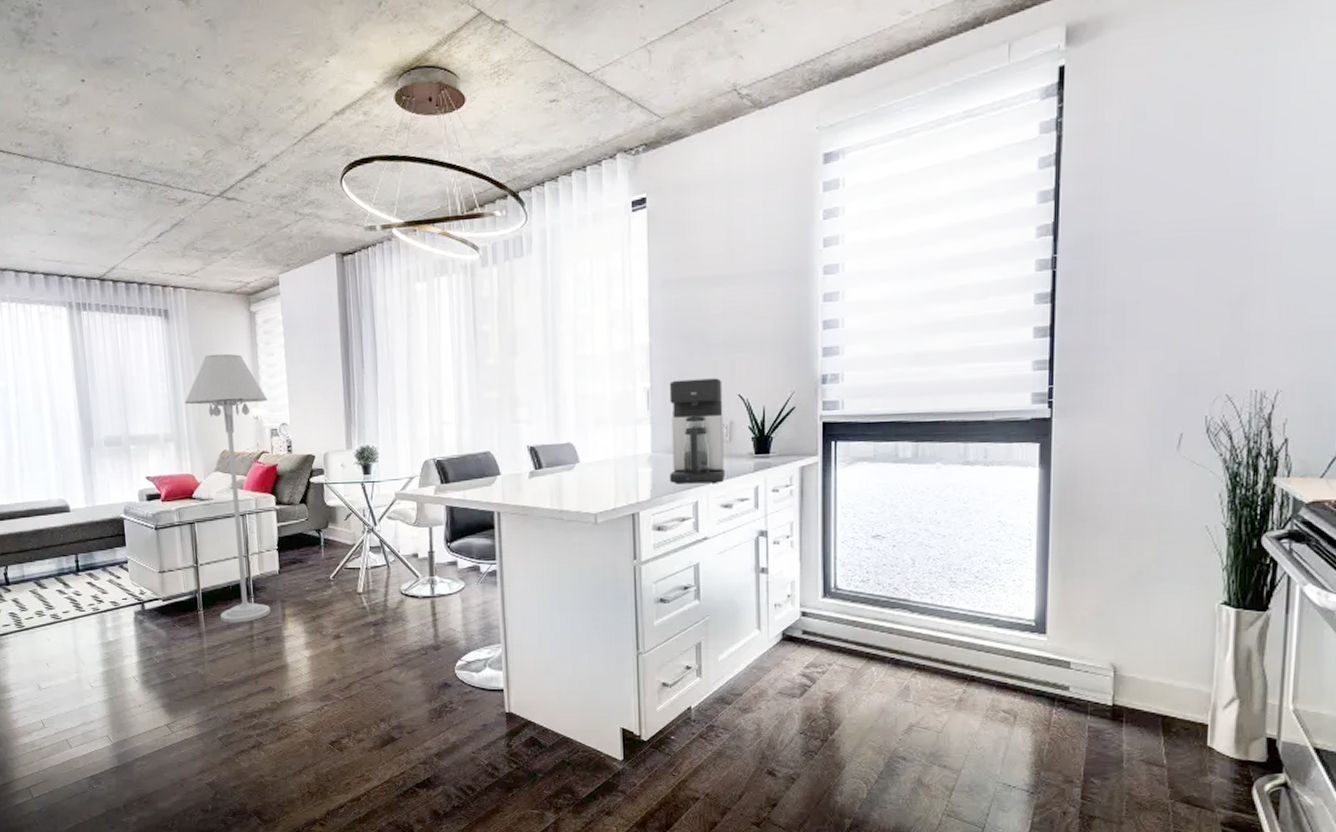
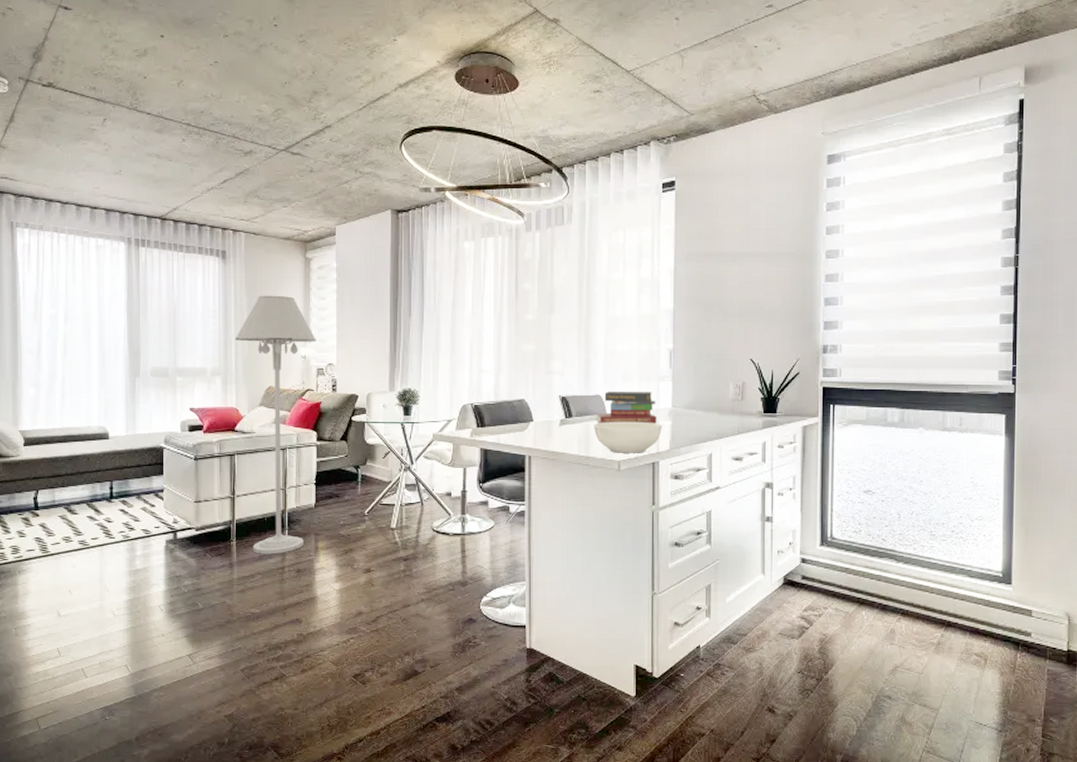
bowl: none [566,469,641,505] -> present [594,421,662,453]
books: none [567,437,635,474] -> present [595,392,657,424]
coffee maker: present [669,378,726,484] -> none [688,343,737,437]

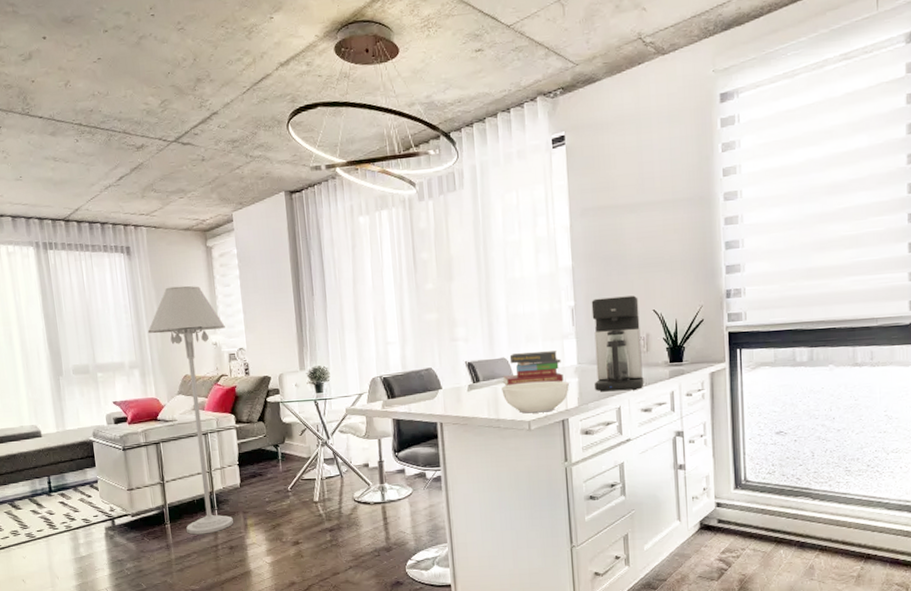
coffee maker: none [688,343,737,437] -> present [591,295,644,392]

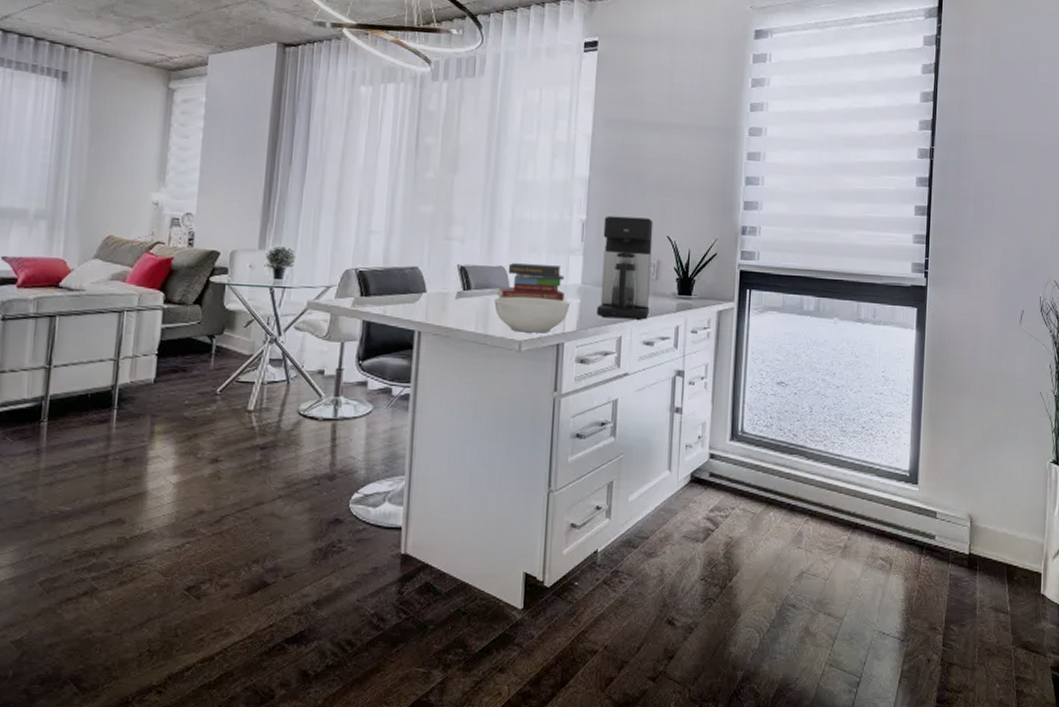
floor lamp: present [147,286,234,535] -> none [69,127,173,440]

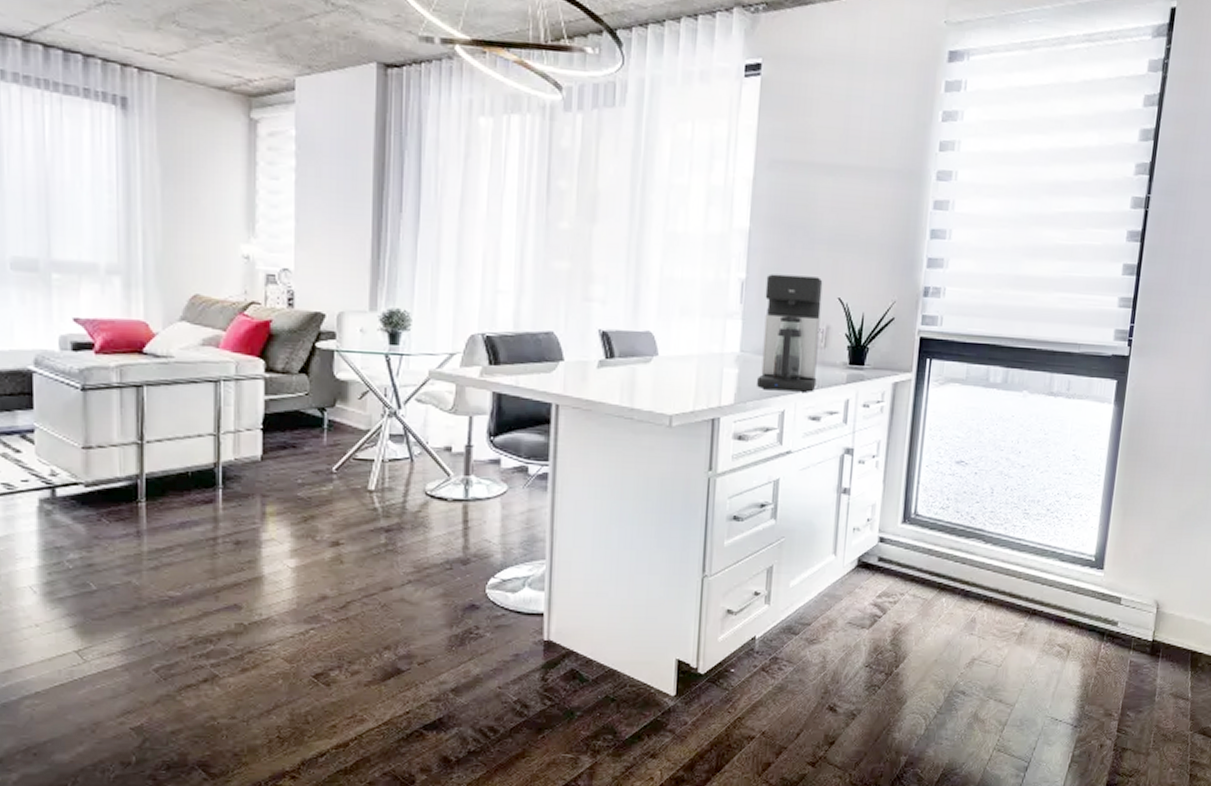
bowl: present [494,296,570,333] -> none [641,365,726,407]
books: present [496,263,565,302] -> none [643,328,721,372]

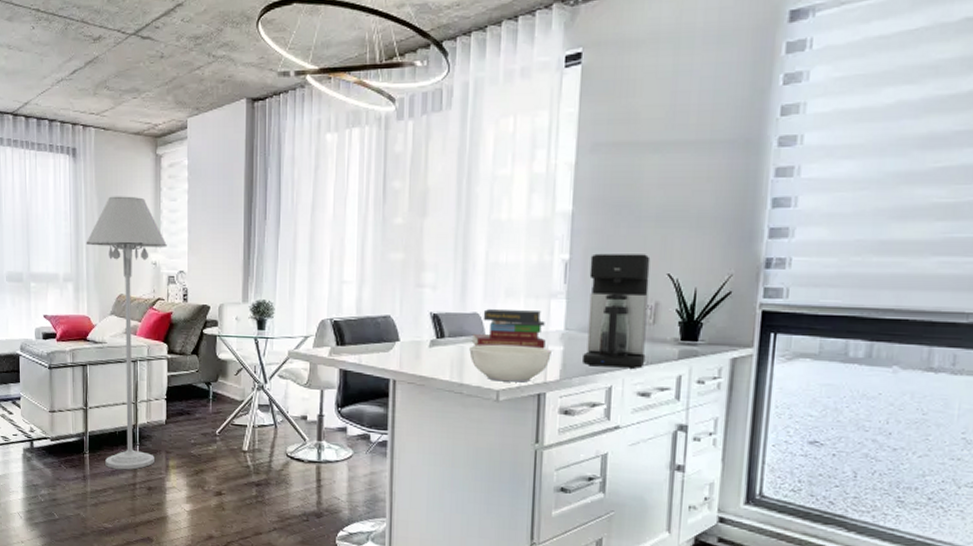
floor lamp: none [142,165,265,521] -> present [86,196,167,470]
bowl: none [641,365,726,407] -> present [469,344,551,383]
books: none [643,328,721,372] -> present [471,309,546,349]

